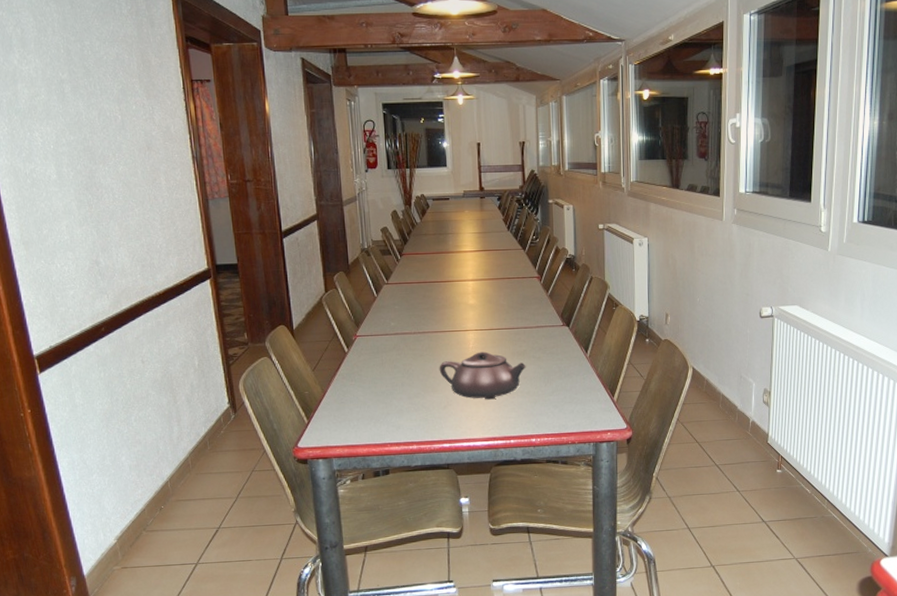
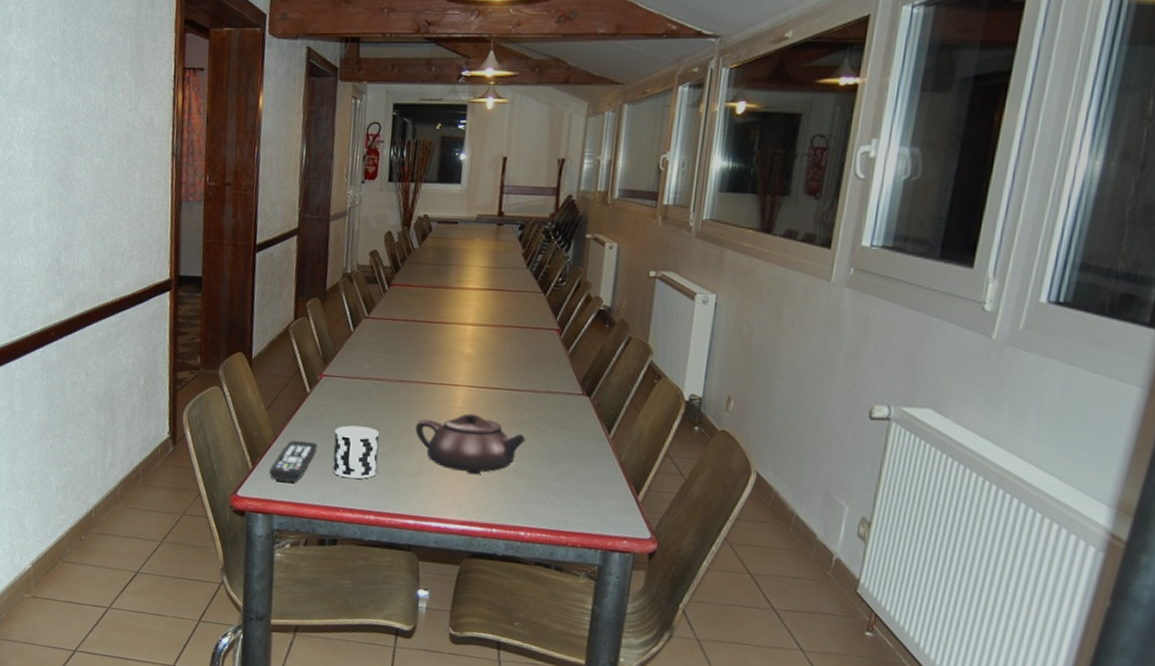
remote control: none [324,393,362,429] -> present [270,440,318,482]
cup: none [373,374,413,418] -> present [332,425,380,480]

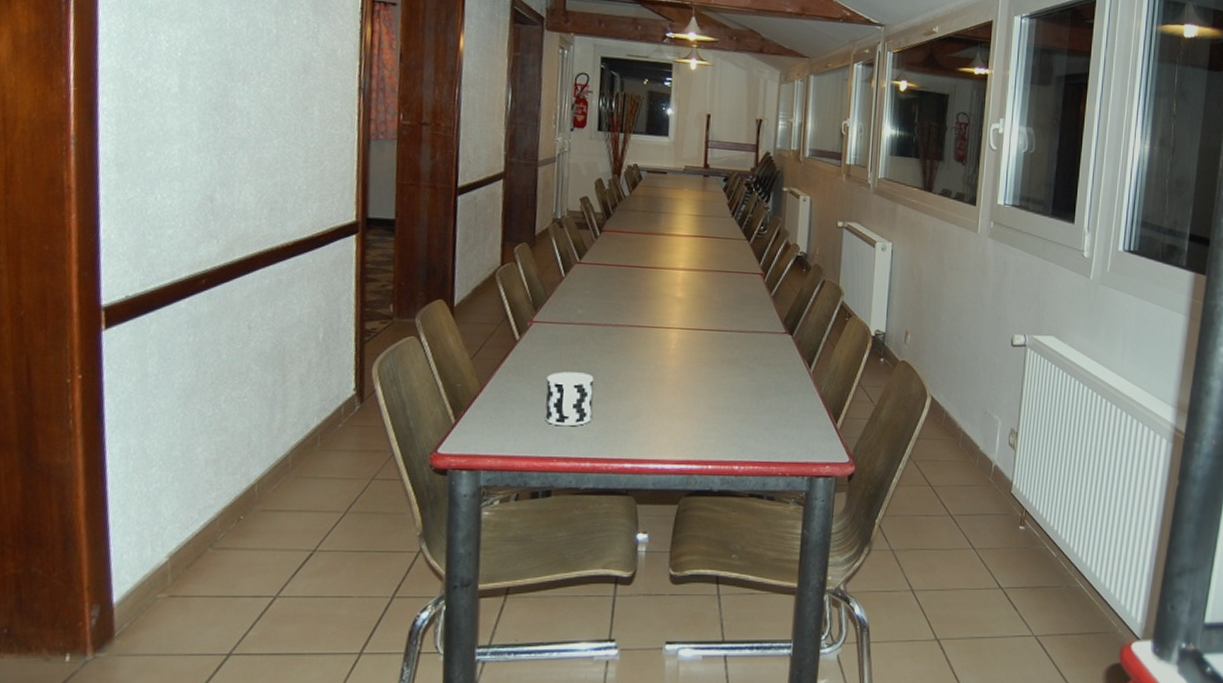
remote control: present [270,440,318,482] -> none [475,391,529,435]
teapot: present [415,413,526,475] -> none [630,355,737,414]

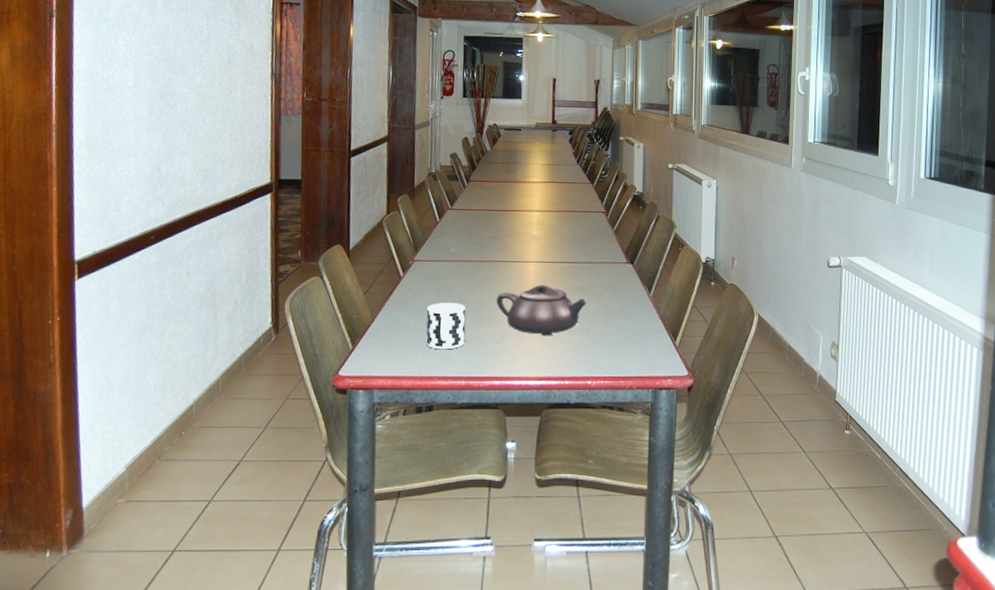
teapot: none [630,355,737,414] -> present [496,285,587,336]

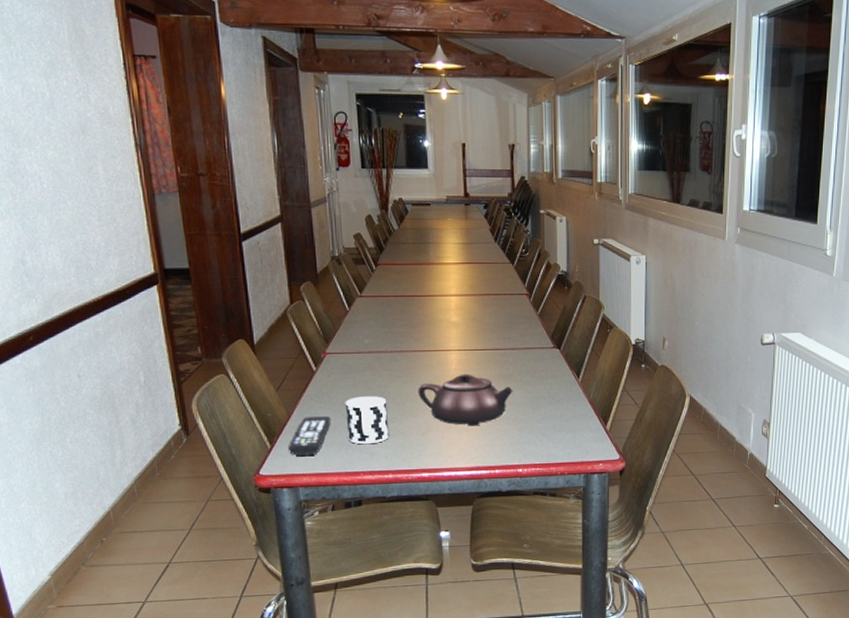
remote control: none [369,320,412,358] -> present [289,416,331,456]

